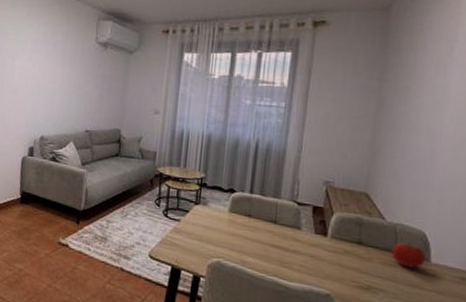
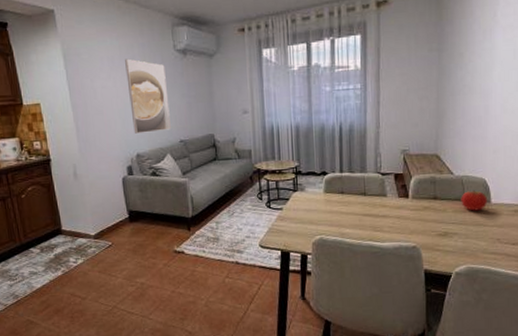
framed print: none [42,44,84,118] -> present [125,58,171,134]

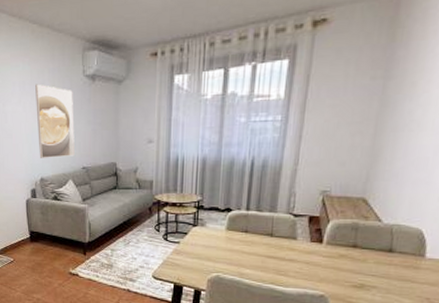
apple: present [461,190,488,211] -> none [386,242,422,265]

